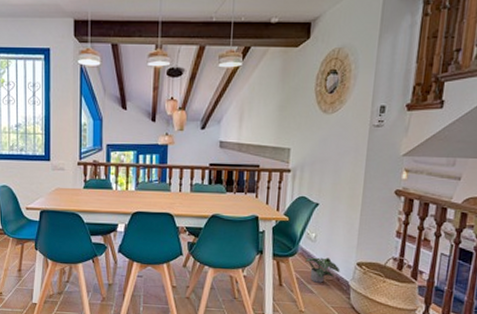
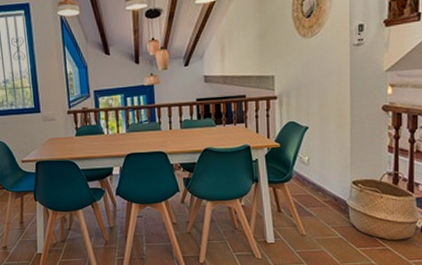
potted plant: present [305,257,341,284] -> none [301,179,337,206]

